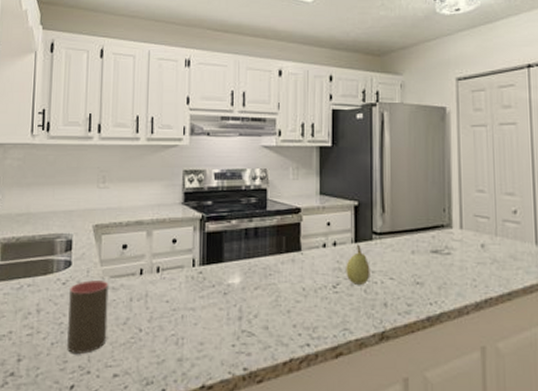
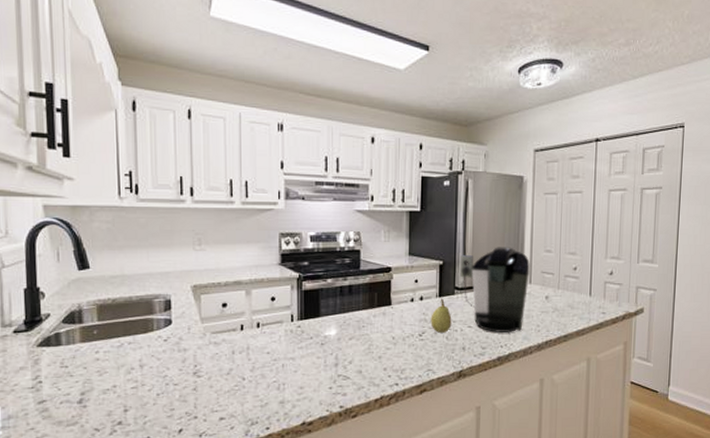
cup: present [67,280,109,354] -> none [172,337,212,402]
coffee maker: none [378,186,460,288] -> present [460,247,530,333]

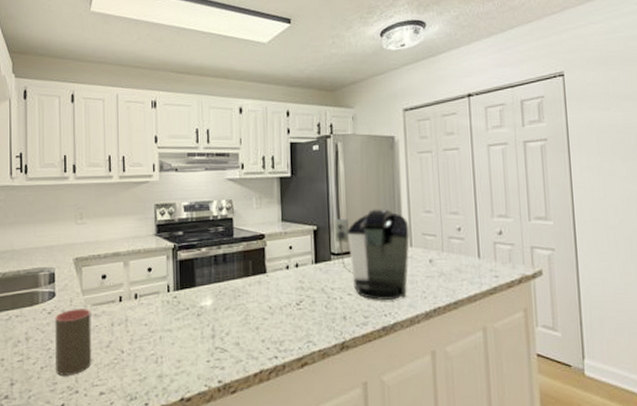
cup: none [172,337,212,402] -> present [55,309,92,375]
fruit: present [431,298,452,333] -> none [307,264,330,301]

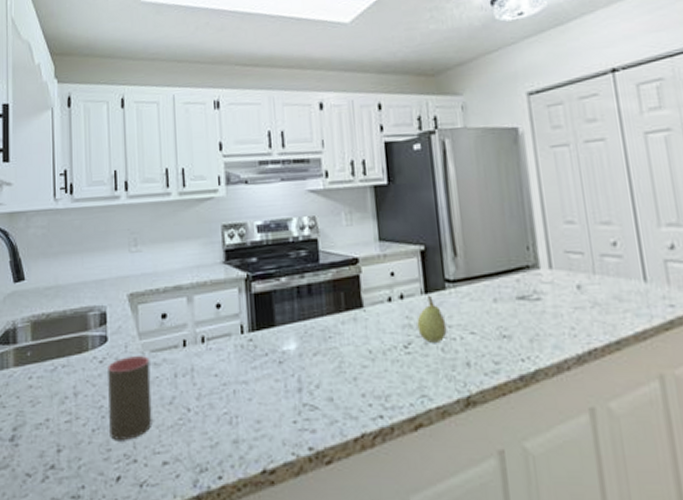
fruit: none [307,264,330,301] -> present [417,295,447,343]
coffee maker: present [335,209,410,301] -> none [447,220,550,341]

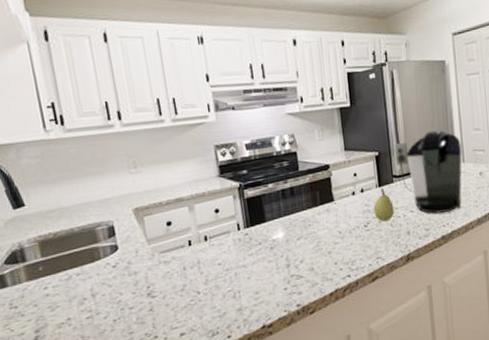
cup: present [108,356,152,440] -> none [121,257,168,325]
coffee maker: none [447,220,550,341] -> present [394,130,462,214]

